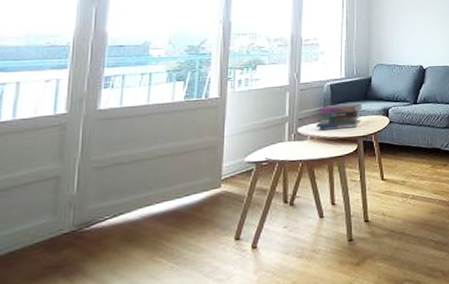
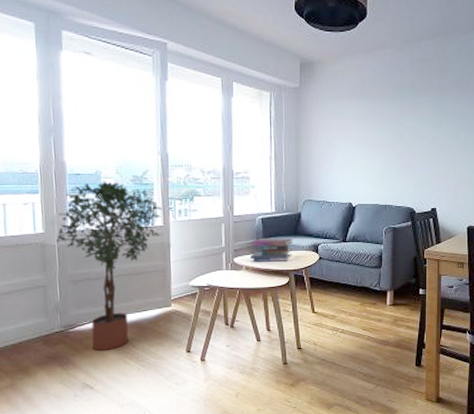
potted tree: none [81,51,219,252] -> present [55,180,162,351]

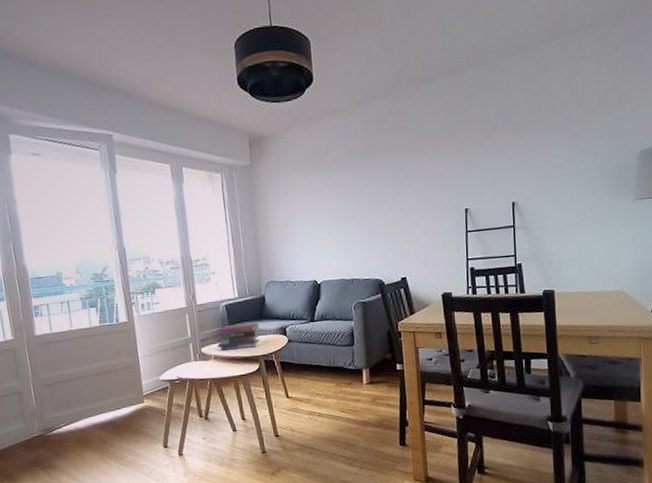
potted tree: present [55,180,162,351] -> none [25,281,126,453]

